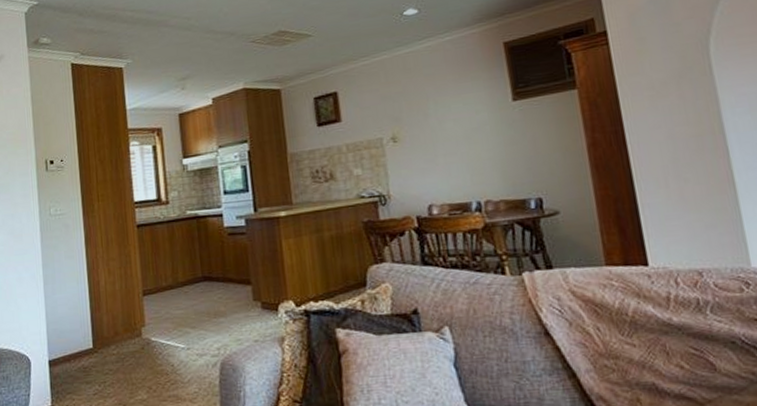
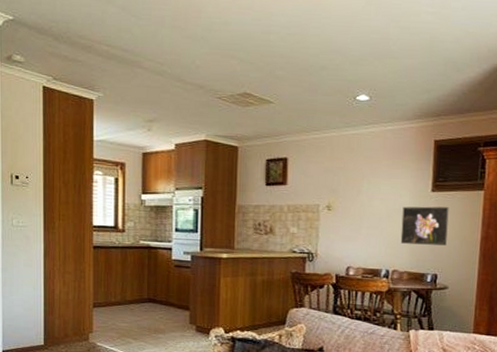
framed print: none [481,115,546,168] -> present [400,206,449,246]

